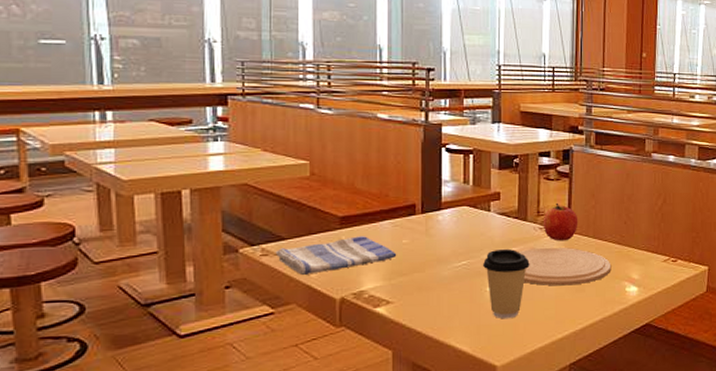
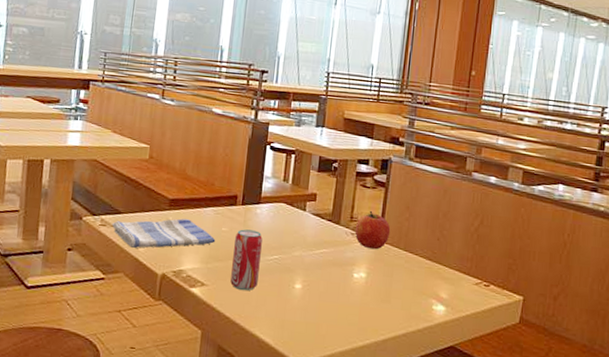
beverage can: none [418,238,448,303] -> present [230,229,263,291]
coffee cup: present [483,248,530,319] -> none [293,248,339,319]
plate: present [518,247,612,286] -> none [328,252,420,295]

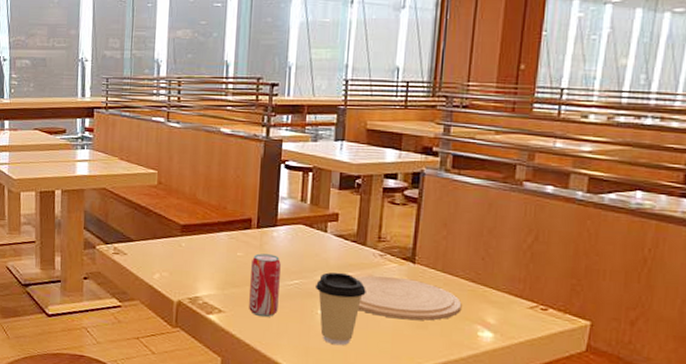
dish towel: present [112,218,216,248] -> none [125,244,231,276]
coffee cup: none [293,248,339,319] -> present [316,272,366,346]
plate: none [328,252,420,295] -> present [354,275,462,321]
apple: present [355,210,391,250] -> none [383,229,426,272]

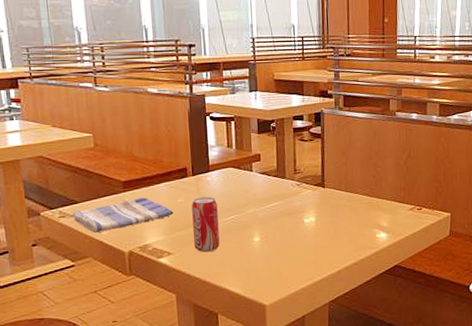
dish towel: none [125,244,231,276] -> present [71,197,174,233]
coffee cup: present [316,272,366,346] -> none [249,203,290,265]
plate: present [354,275,462,321] -> none [279,200,363,235]

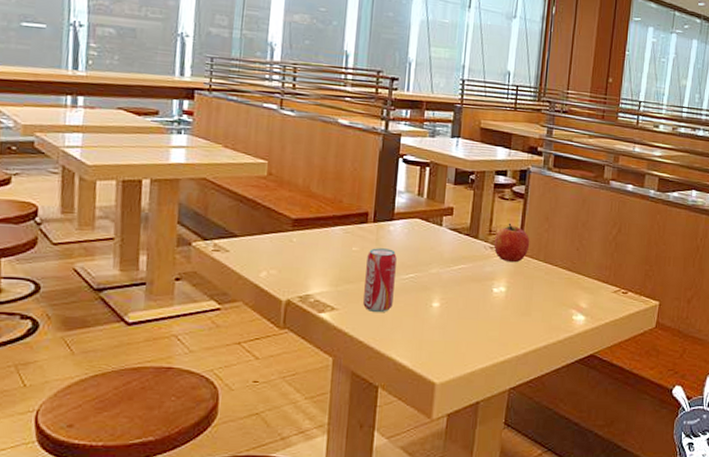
dish towel: present [71,197,174,233] -> none [226,239,346,274]
apple: none [299,161,332,196] -> present [493,223,530,263]

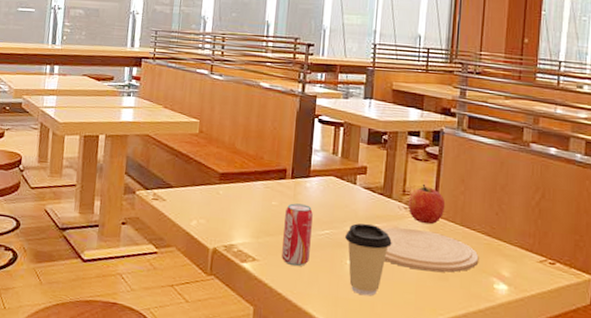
coffee cup: none [430,265,478,337] -> present [345,223,392,296]
plate: none [466,267,560,308] -> present [381,227,479,273]

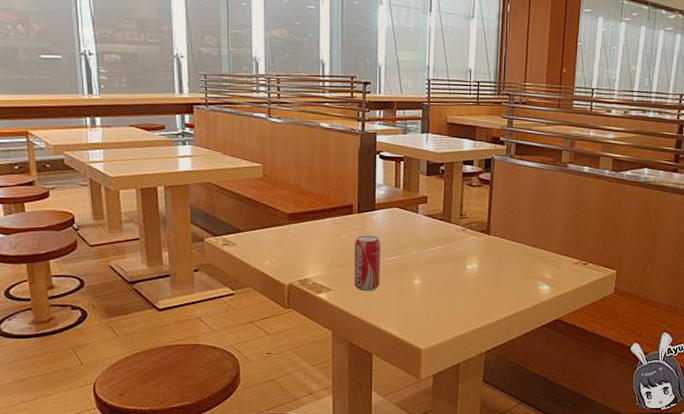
coffee cup: present [345,223,392,296] -> none [411,247,452,309]
plate: present [381,227,479,273] -> none [442,247,526,282]
apple: present [408,183,446,225] -> none [465,207,497,242]

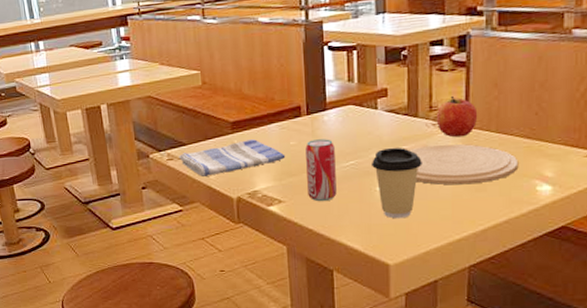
dish towel: none [234,231,336,263] -> present [178,139,286,177]
coffee cup: none [411,247,452,309] -> present [372,147,422,219]
plate: none [442,247,526,282] -> present [409,144,519,185]
apple: none [465,207,497,242] -> present [436,95,478,138]

